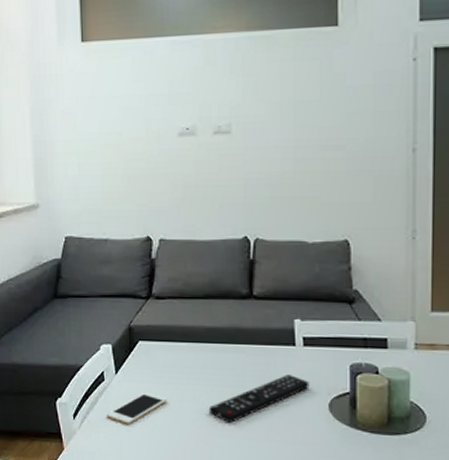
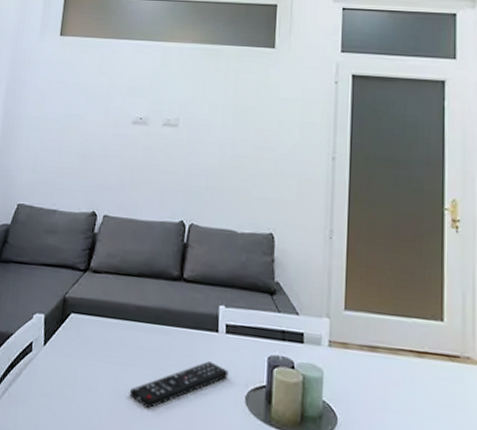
cell phone: present [107,392,168,424] -> none [29,367,91,401]

